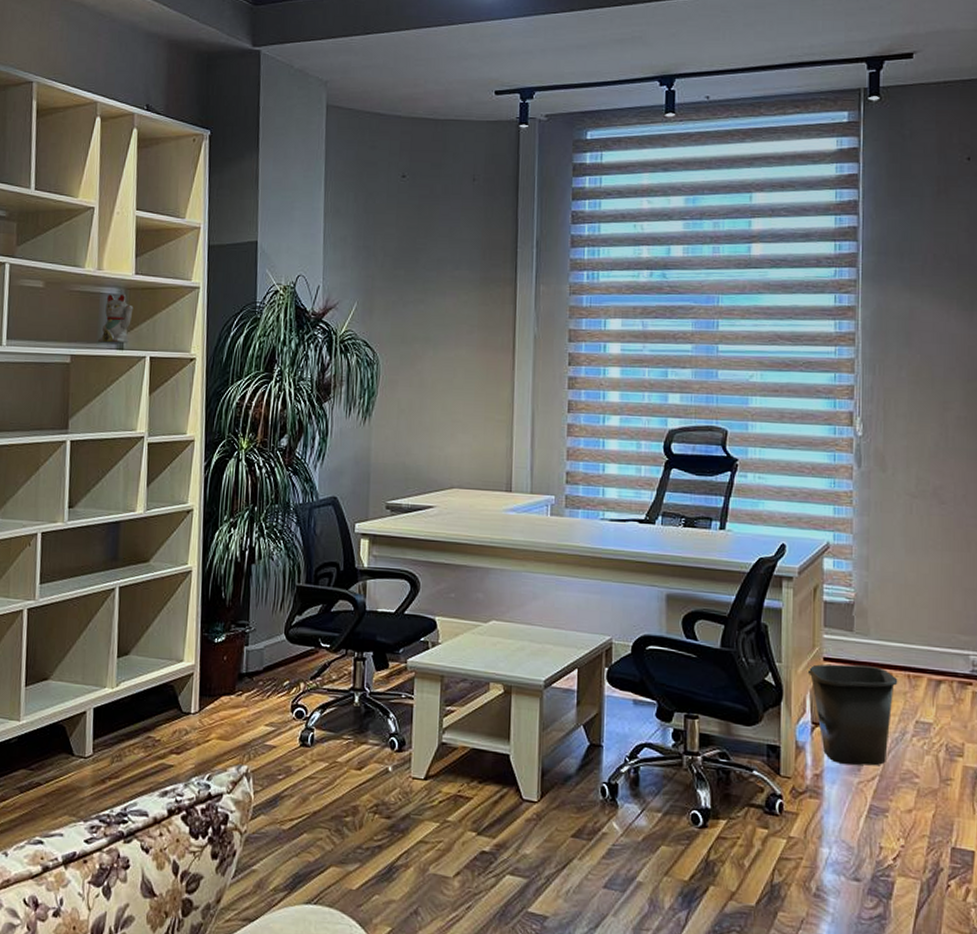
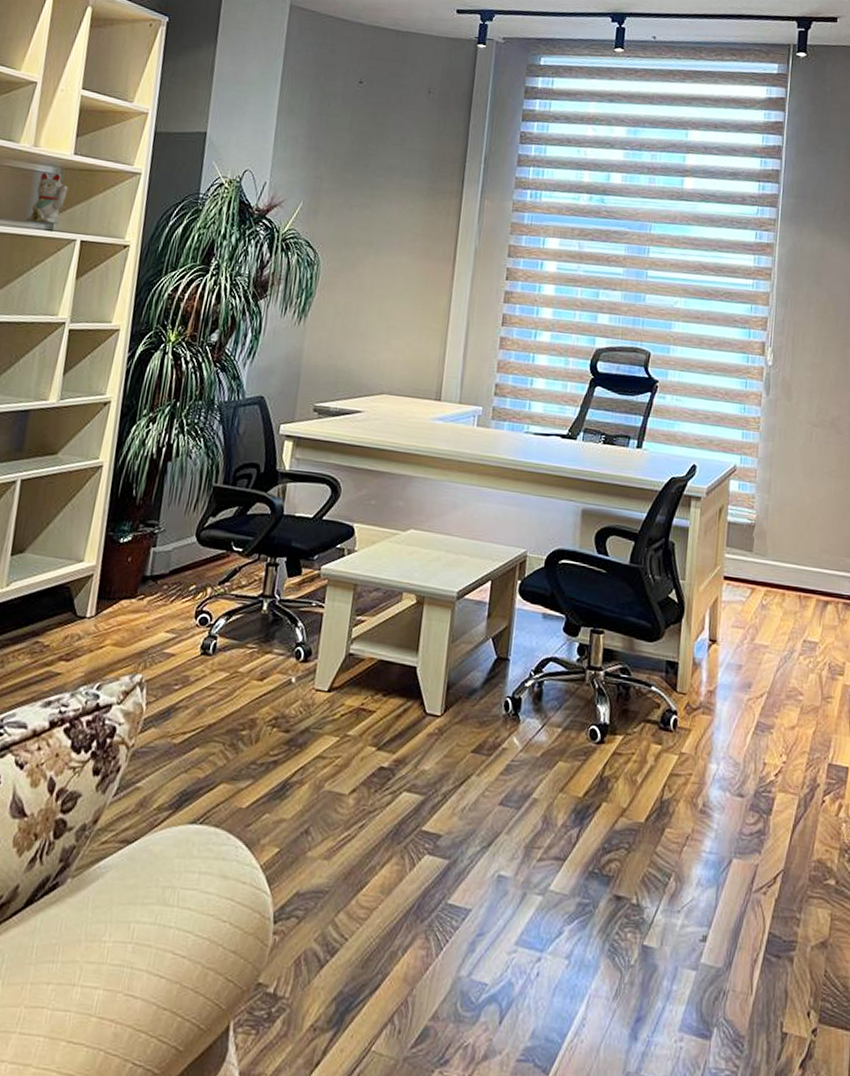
waste bin: present [807,664,898,766] -> none [708,582,790,683]

